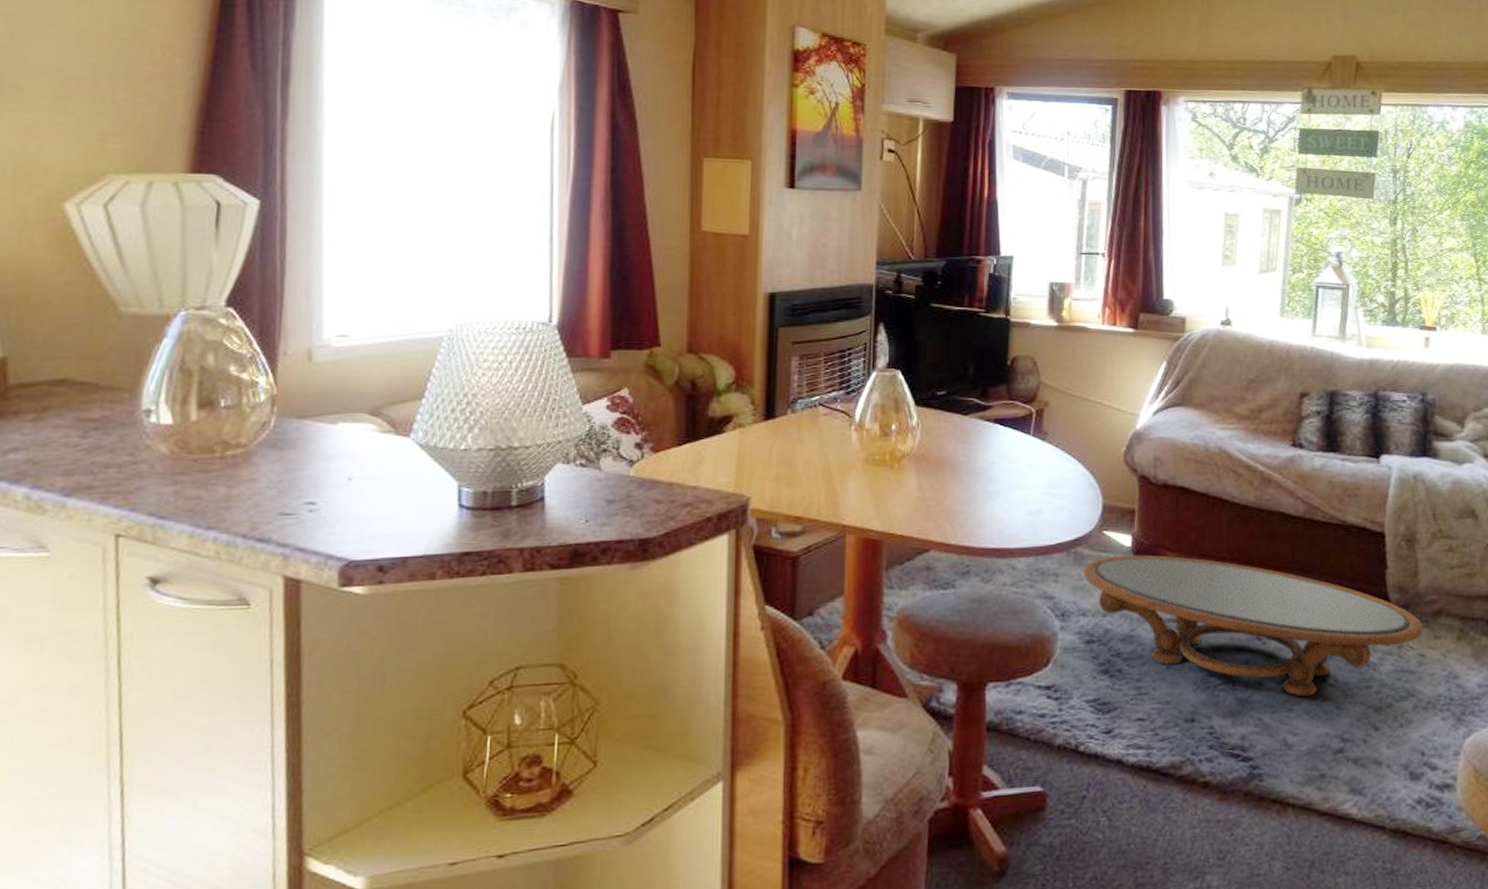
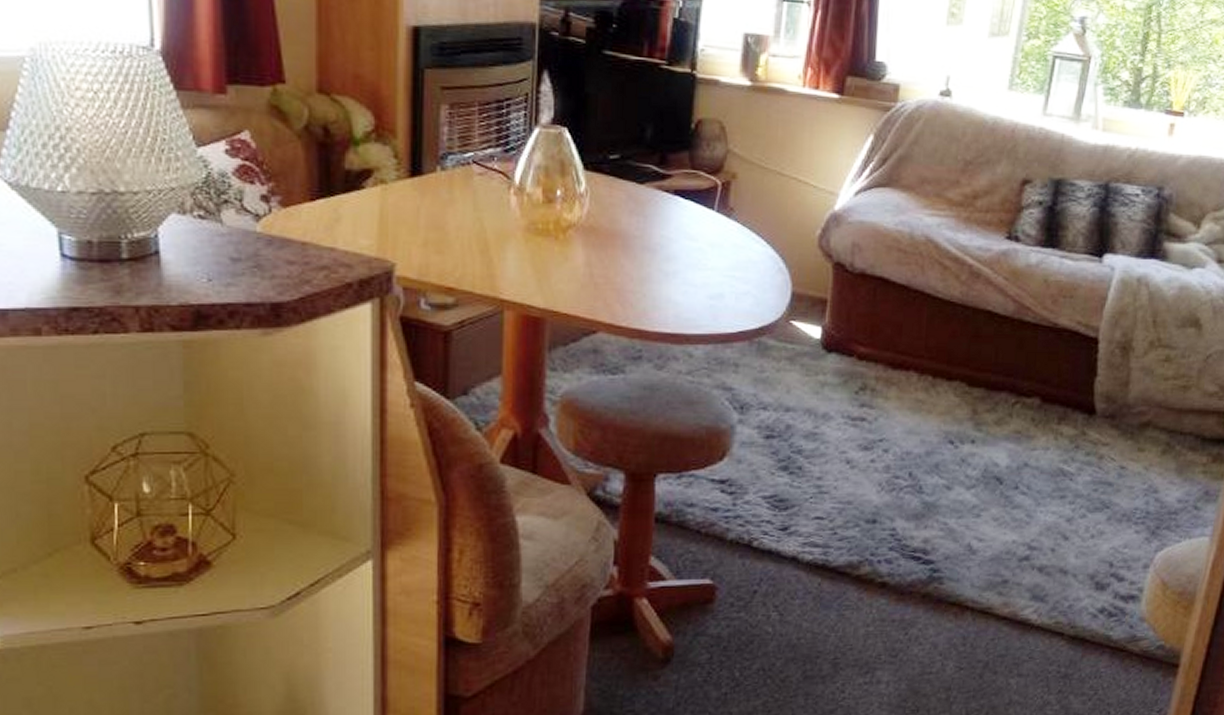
coffee table: present [1083,554,1424,697] -> none [766,348,1128,503]

